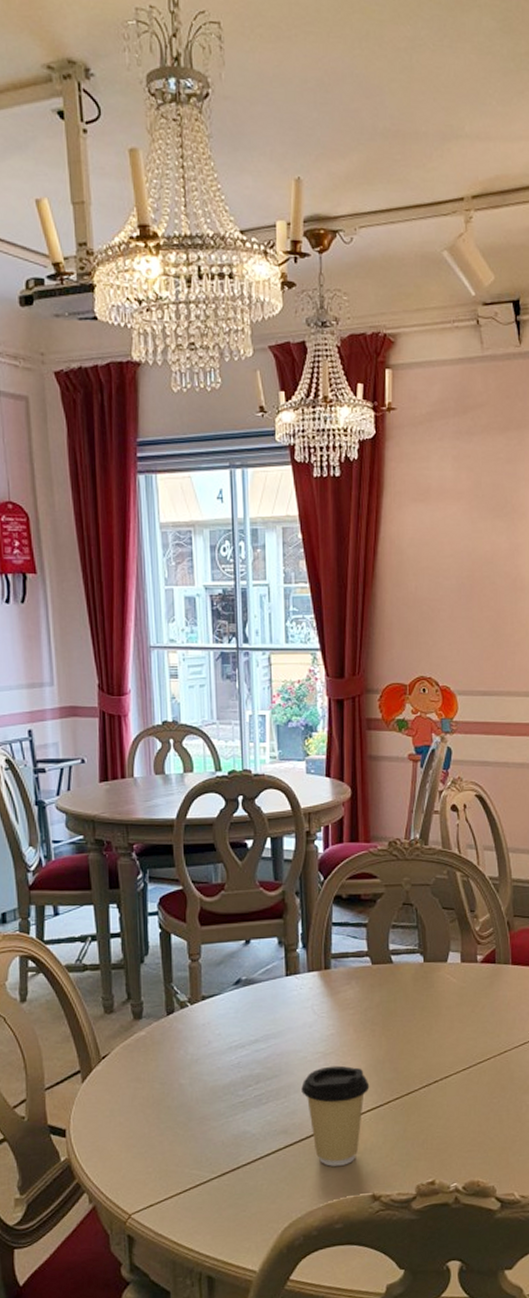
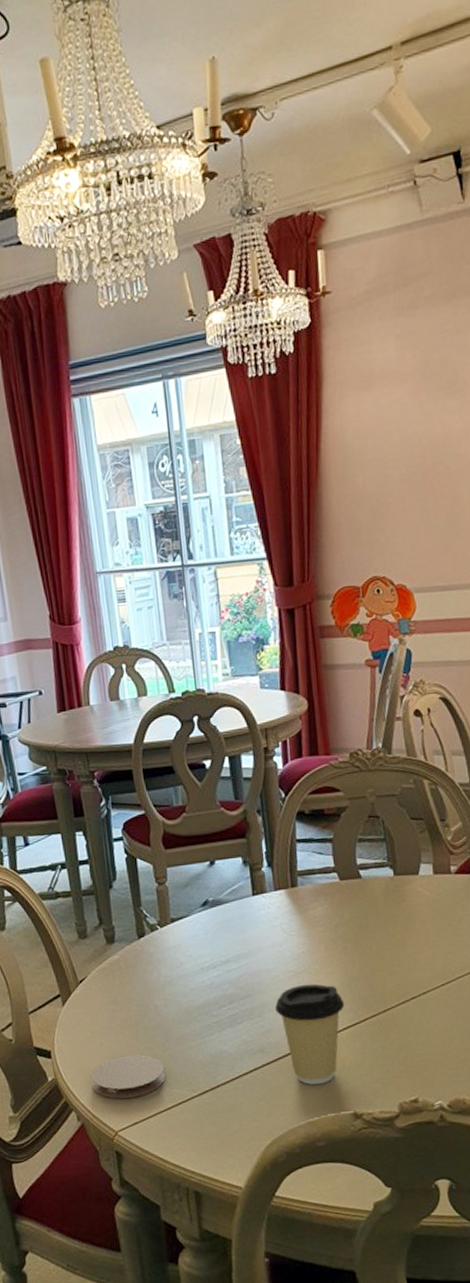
coaster: none [107,1134,185,1180] -> present [90,1054,166,1099]

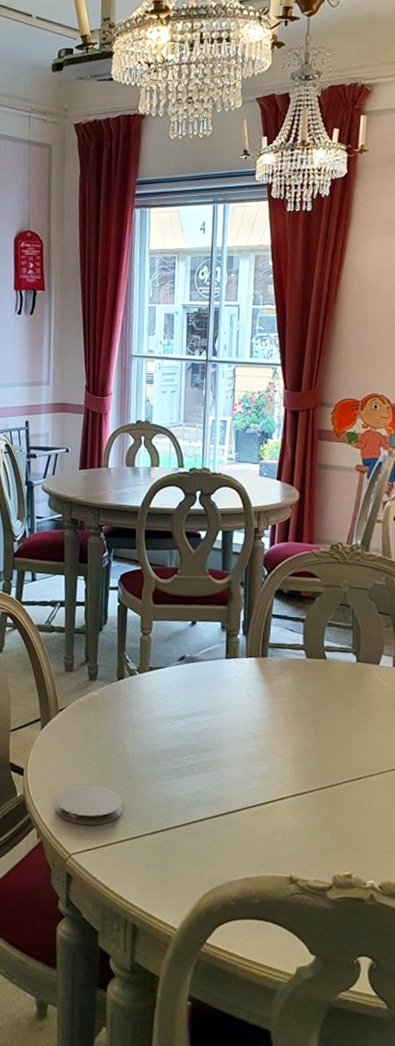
coffee cup: present [275,984,345,1085] -> none [231,747,296,844]

